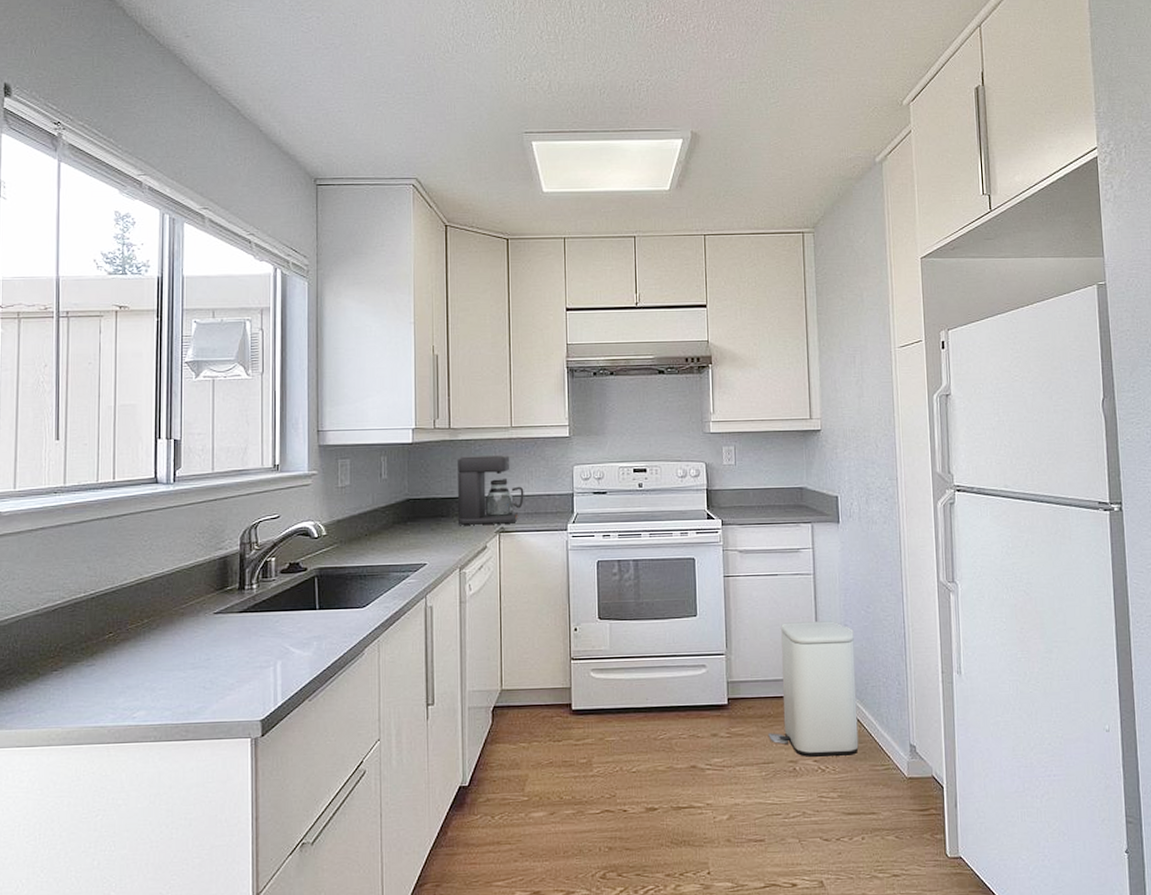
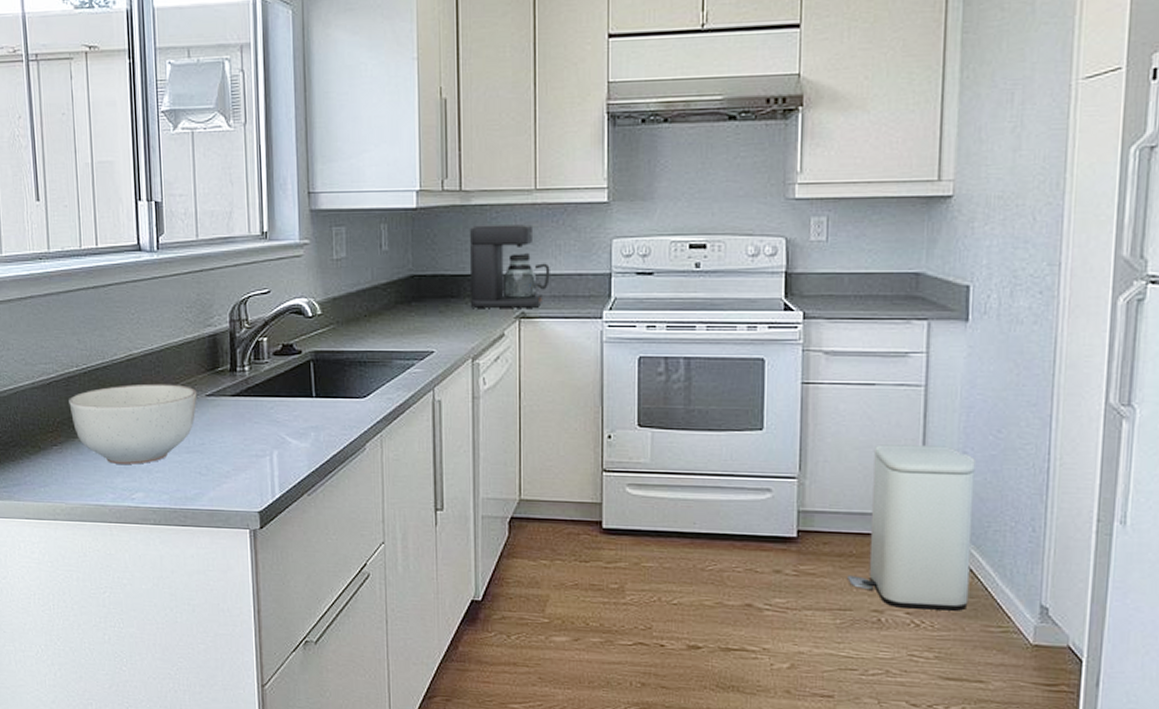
bowl: none [74,604,205,684] -> present [69,383,197,464]

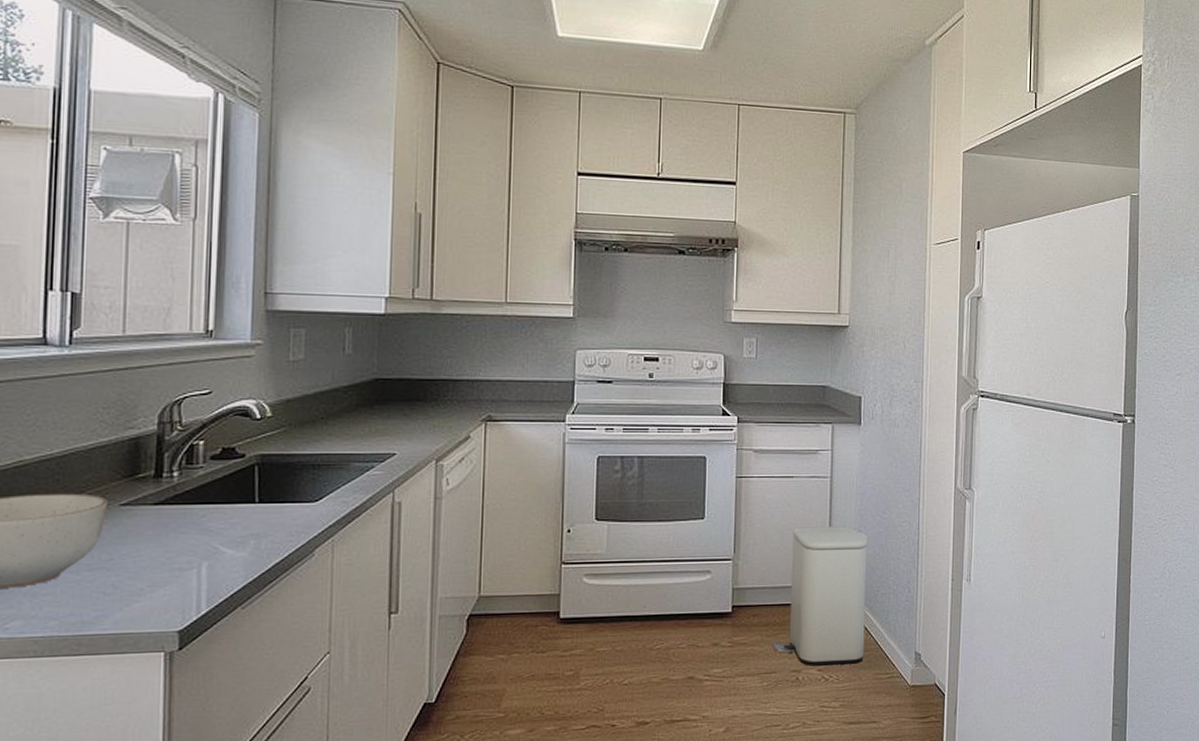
coffee maker: present [470,224,550,308] -> none [437,333,517,412]

